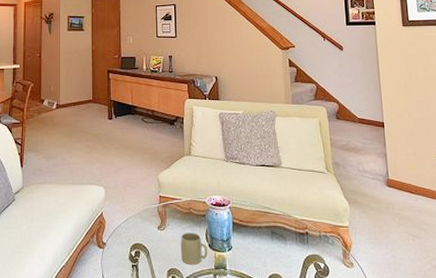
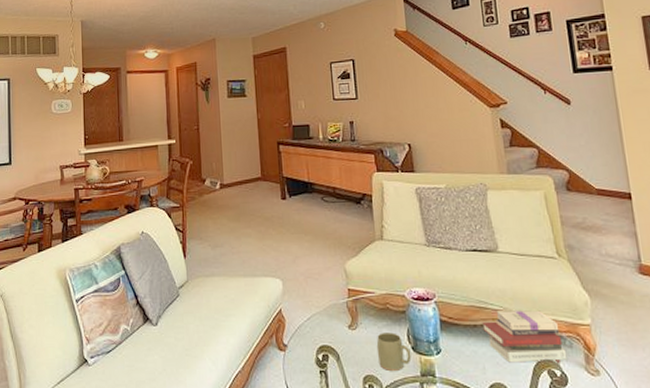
books: none [266,215,330,258] -> present [482,310,568,363]

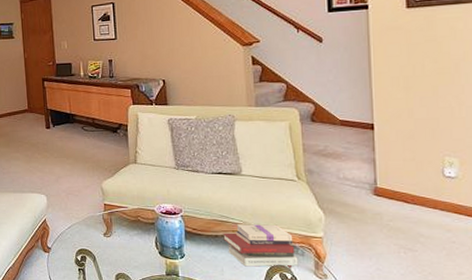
mug: present [376,332,412,370] -> none [128,240,158,270]

